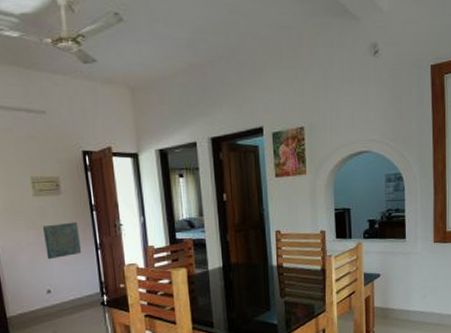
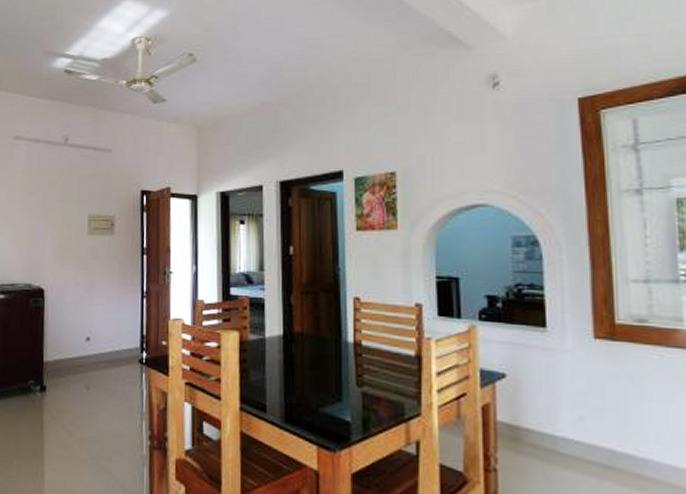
wall art: present [43,221,82,260] -> none [91,264,127,304]

